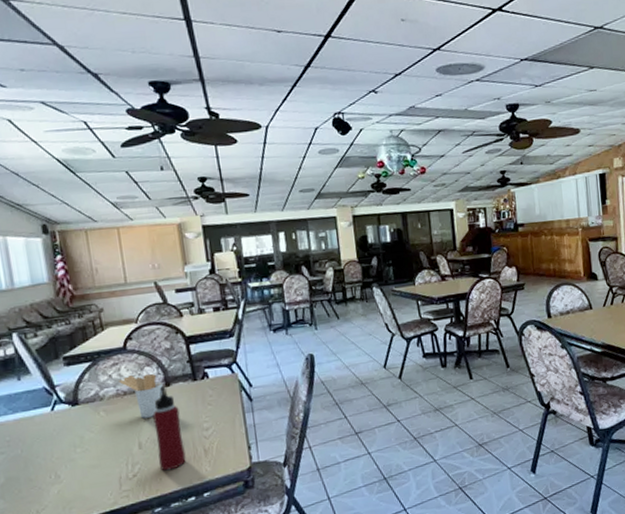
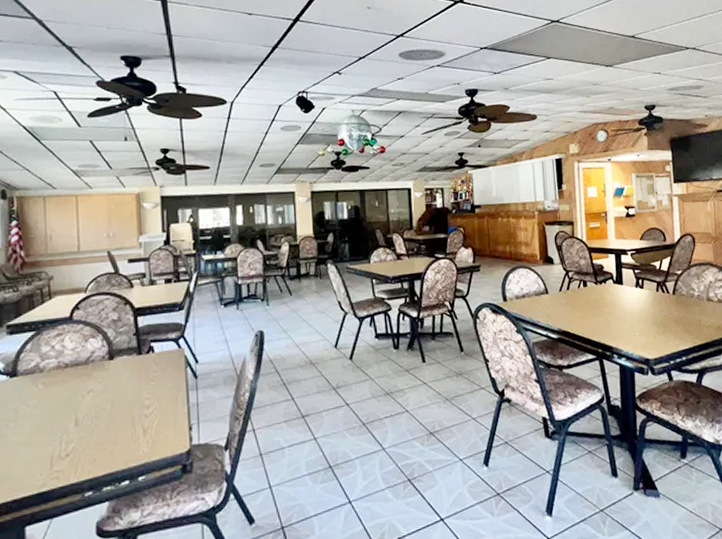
utensil holder: present [119,373,163,419] -> none [61,345,106,393]
water bottle: present [152,386,186,471] -> none [93,359,123,451]

